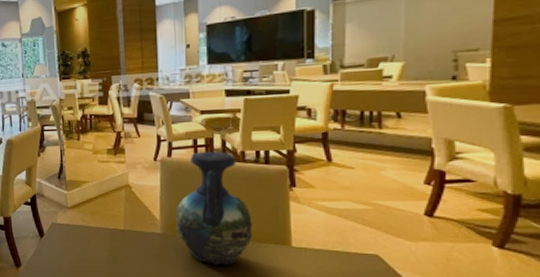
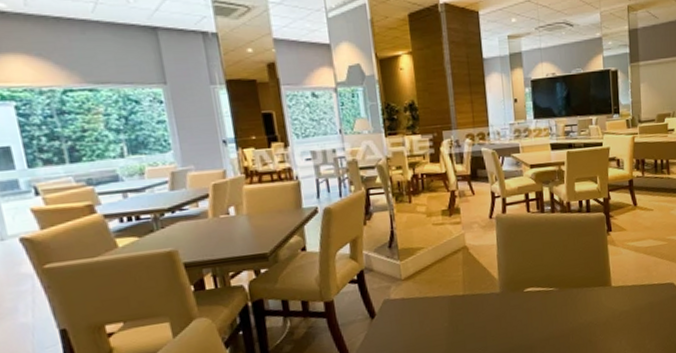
vase: present [175,151,253,265] -> none [512,204,581,316]

